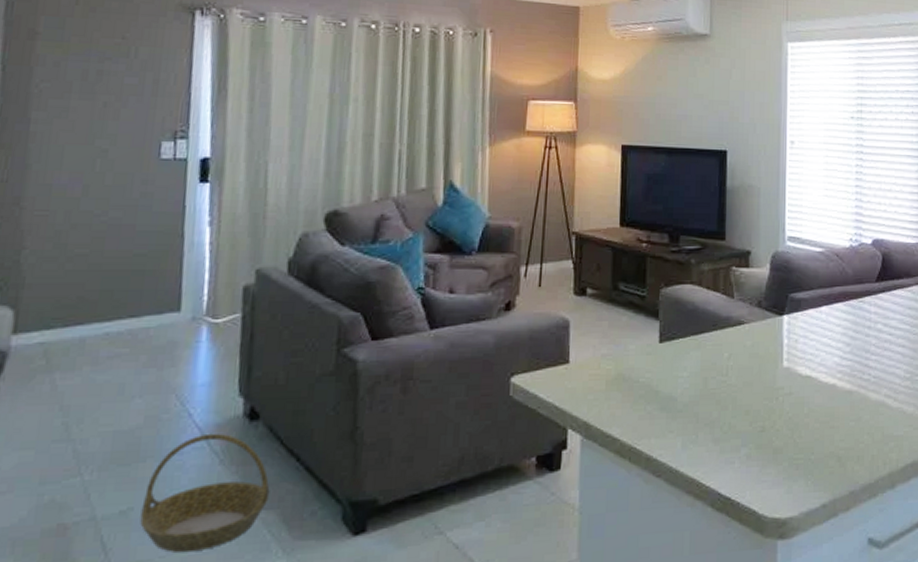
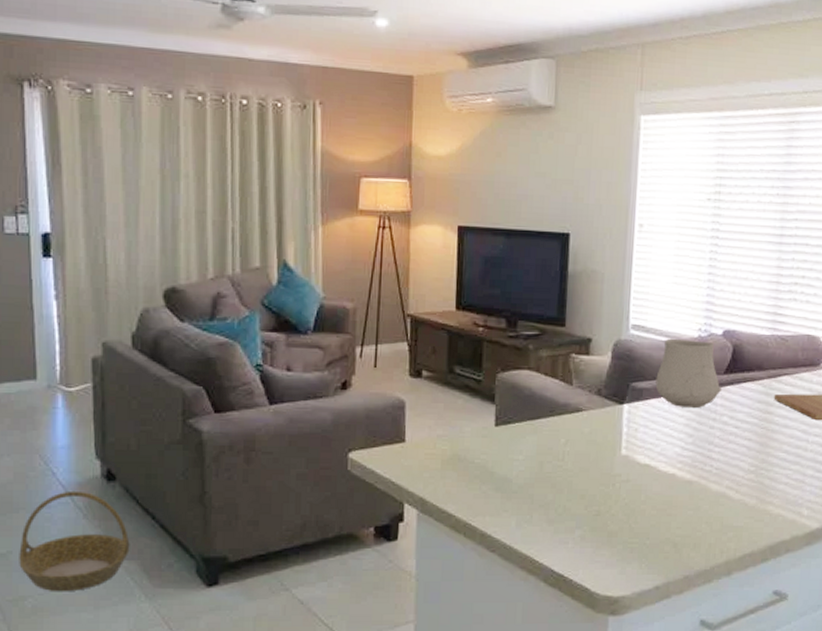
ceramic cup: none [812,249,875,317] -> present [655,338,723,409]

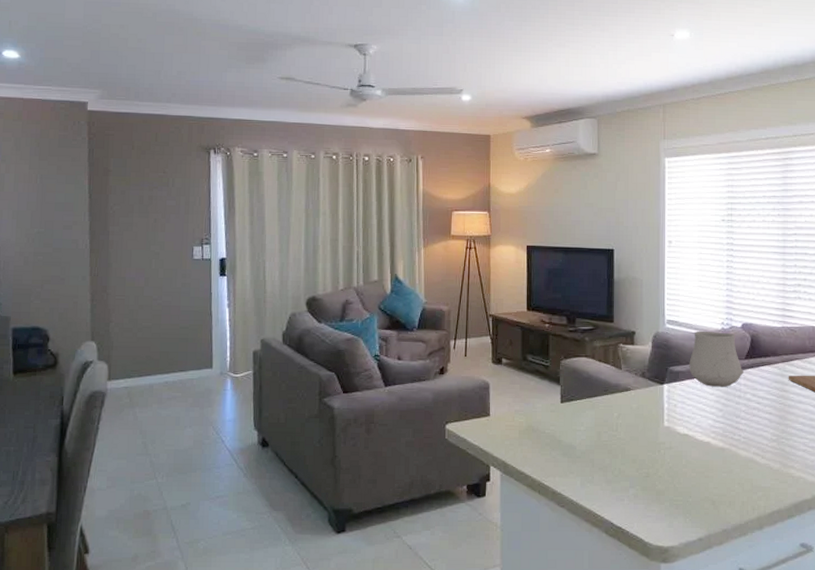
basket: present [19,490,130,591] -> none [195,454,278,535]

